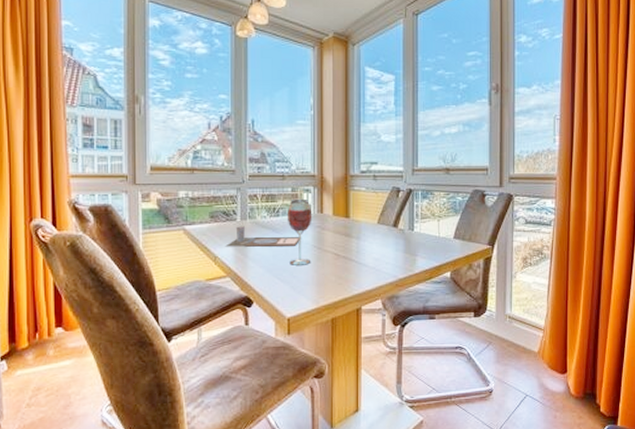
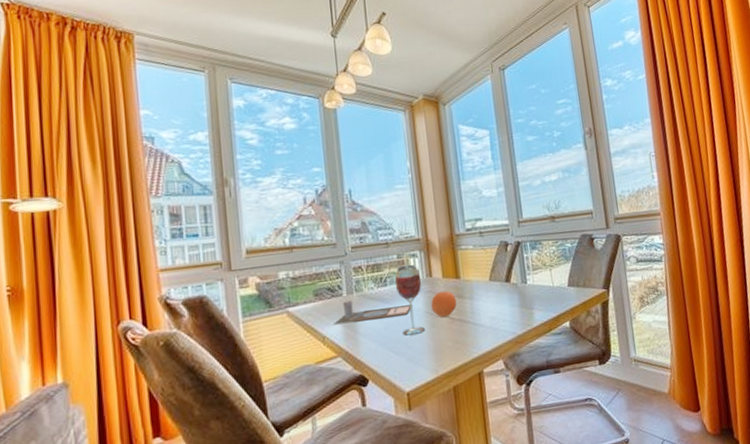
fruit: none [319,228,344,253] -> present [431,290,457,318]

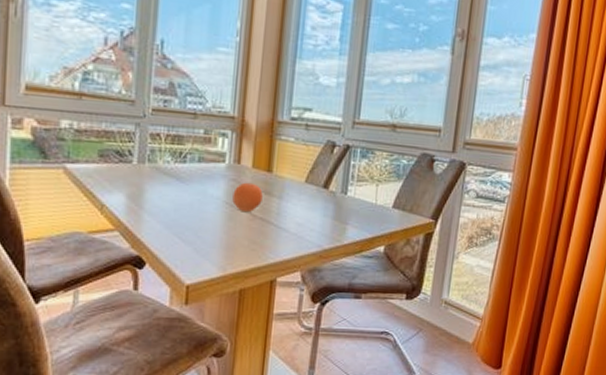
place setting: present [333,300,411,325] -> none [115,170,209,201]
wineglass: present [394,264,425,336] -> none [194,143,228,225]

